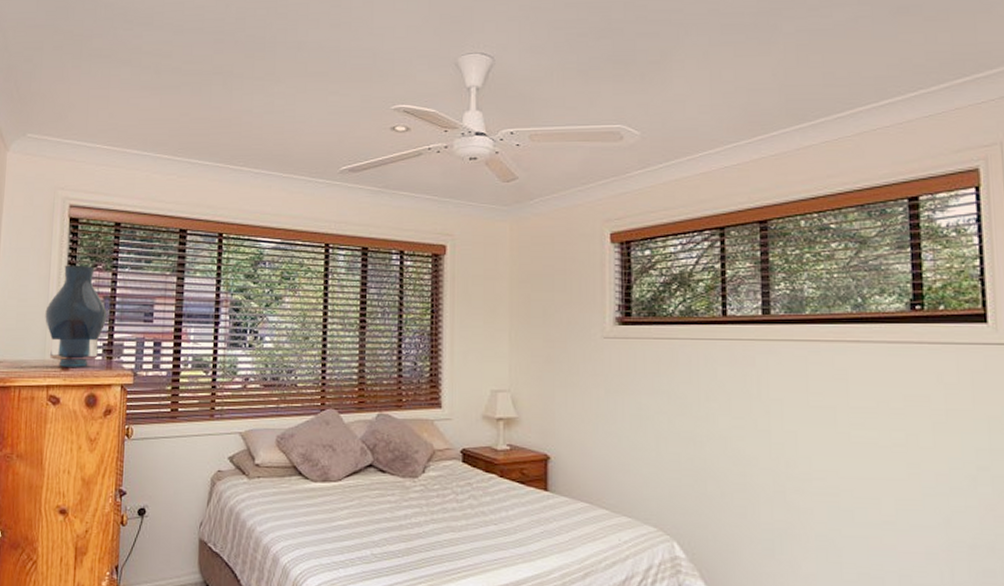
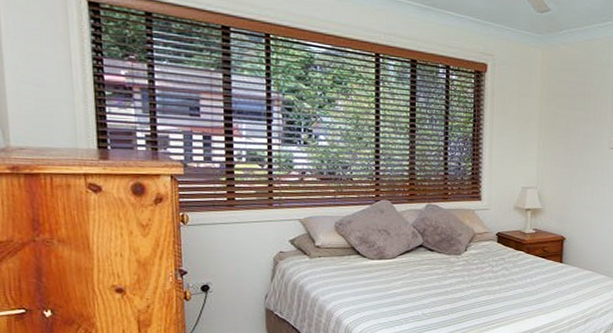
vase: present [45,265,107,367] -> none [71,52,146,157]

